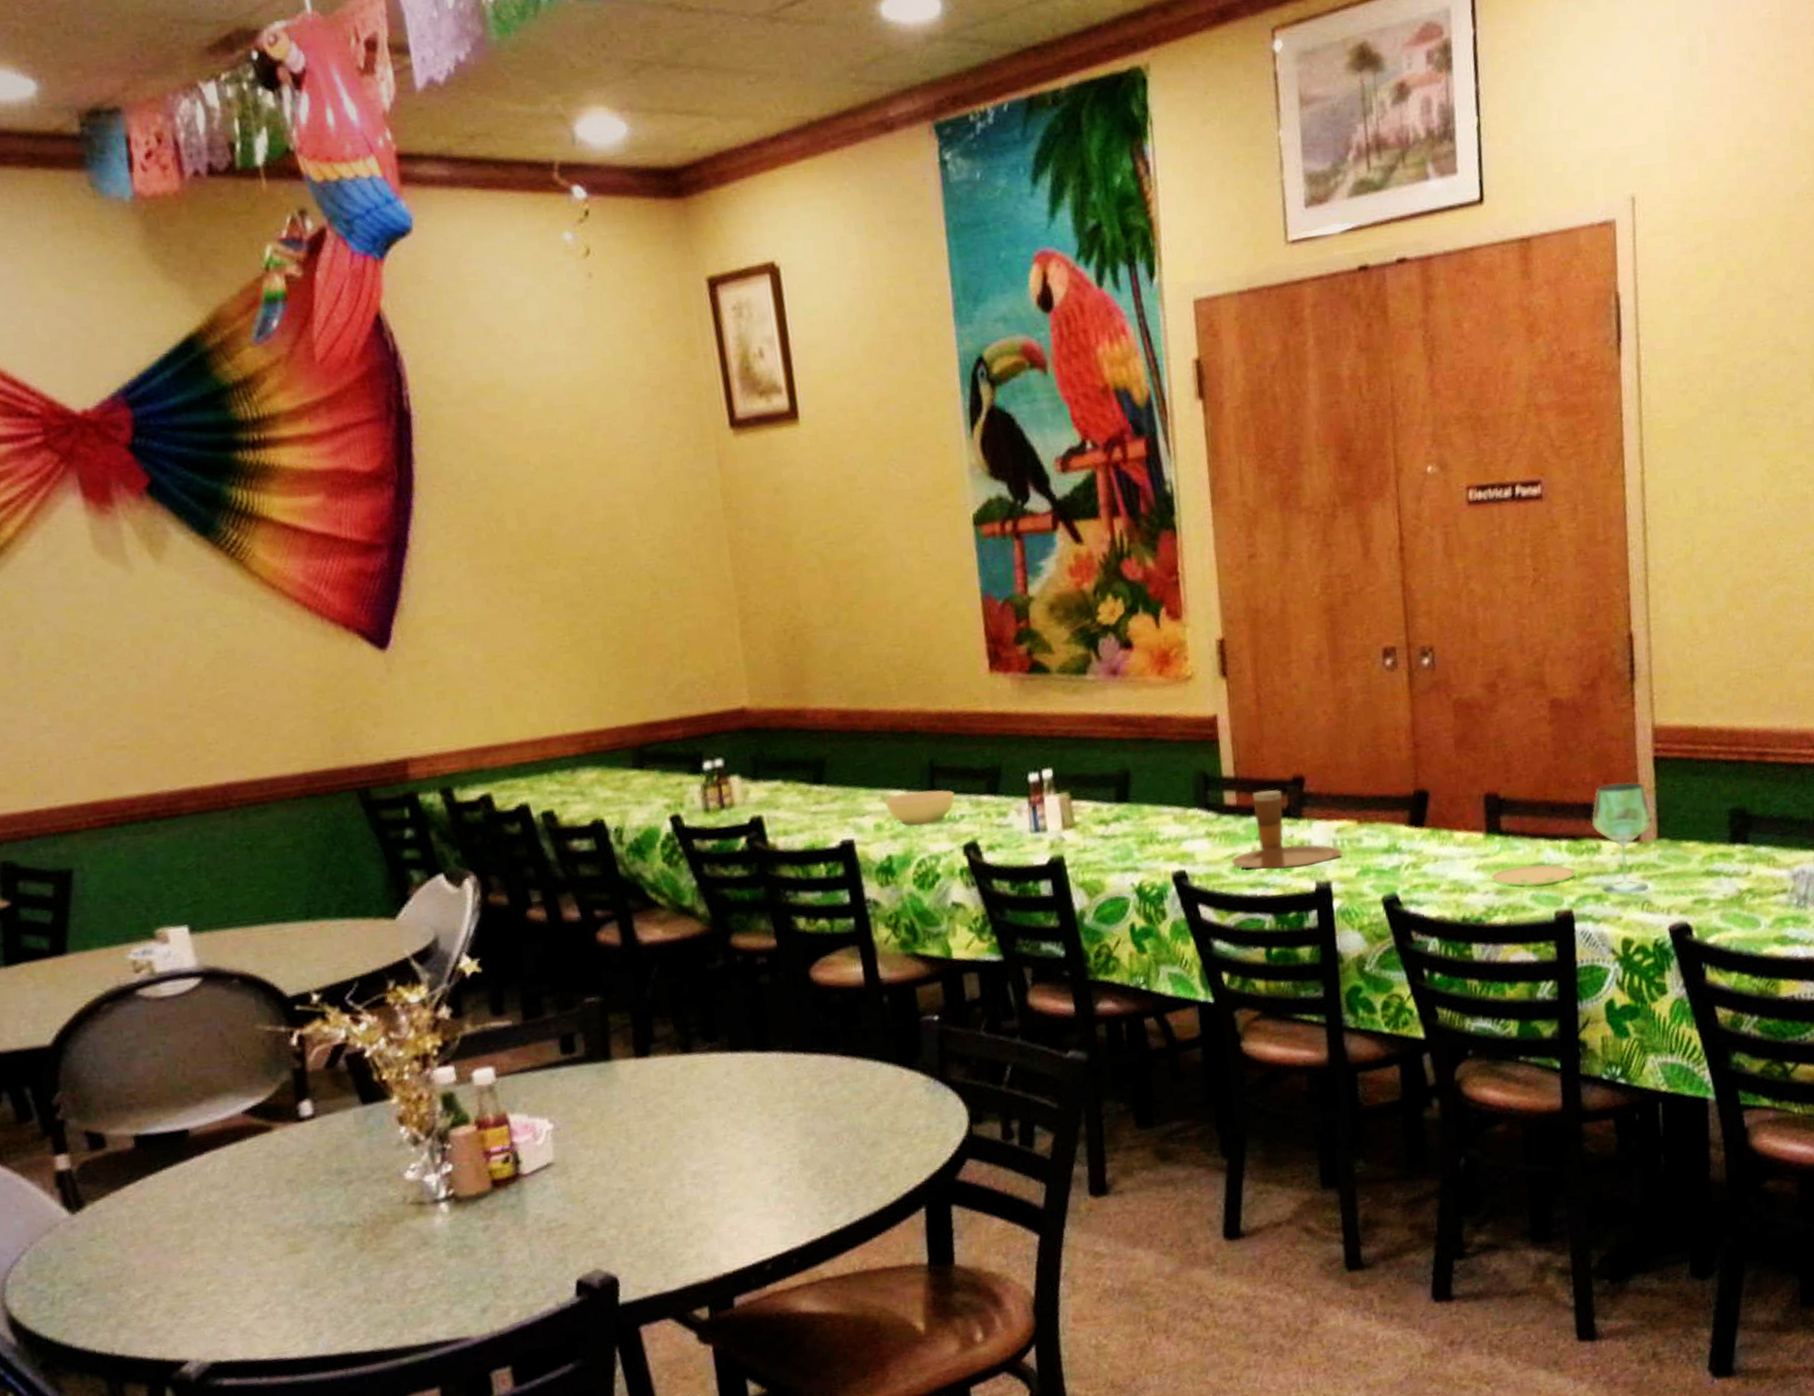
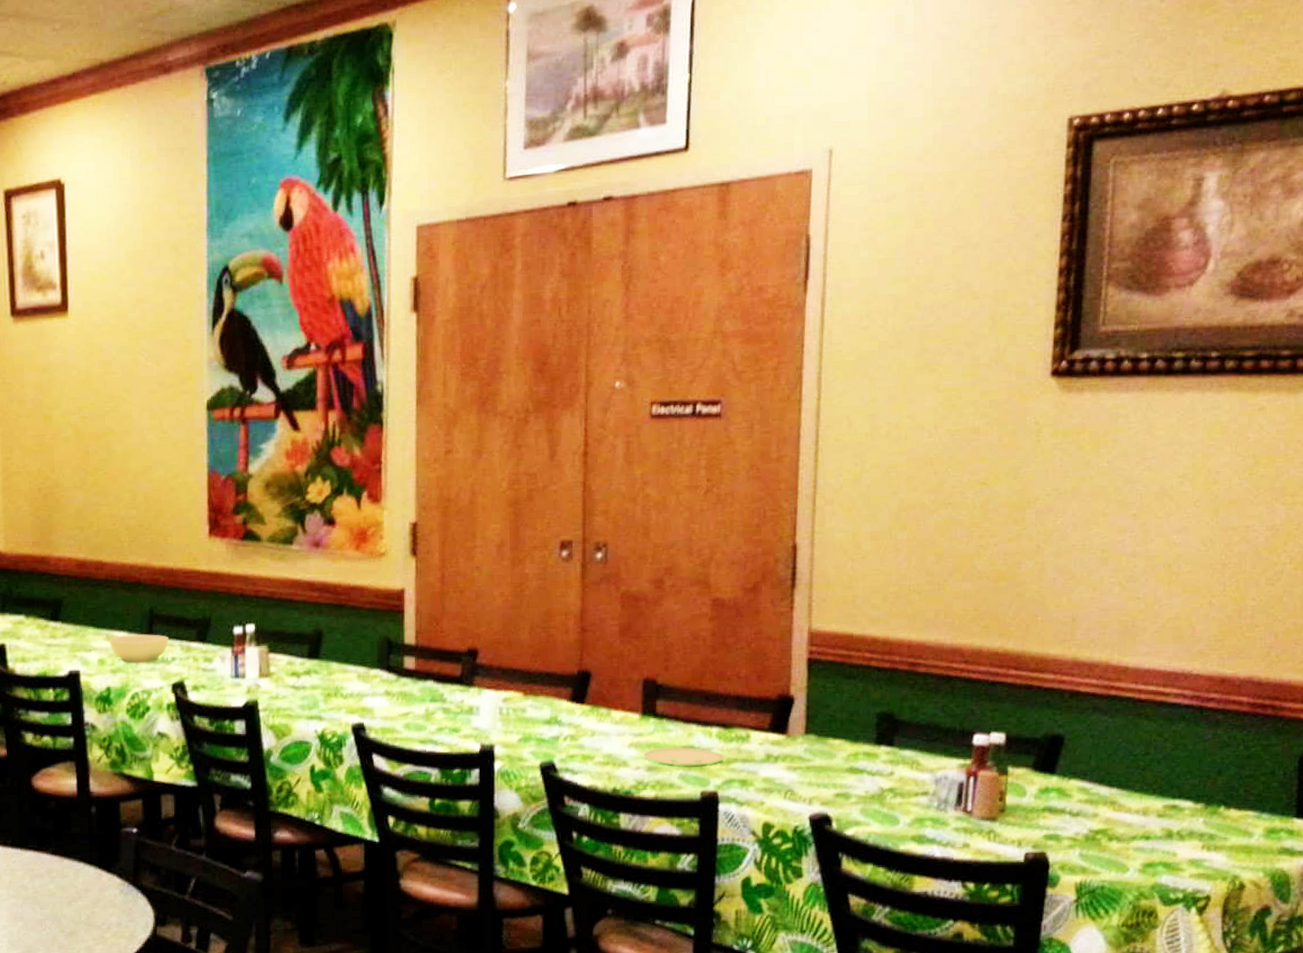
plate: present [1231,844,1343,870] -> none [405,709,507,730]
beverage cup: present [1253,790,1283,850] -> none [430,658,457,711]
wine glass: present [1591,782,1653,896] -> none [742,679,802,783]

